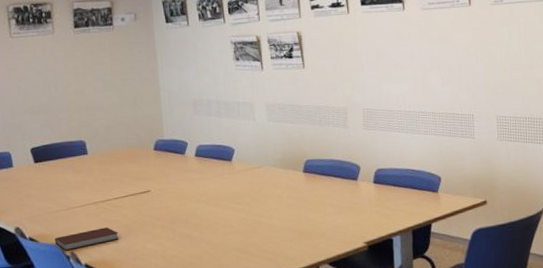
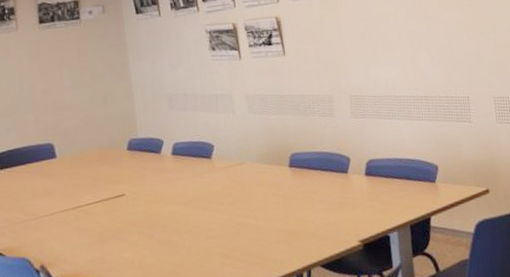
book: present [55,227,119,251] -> none [23,236,92,265]

